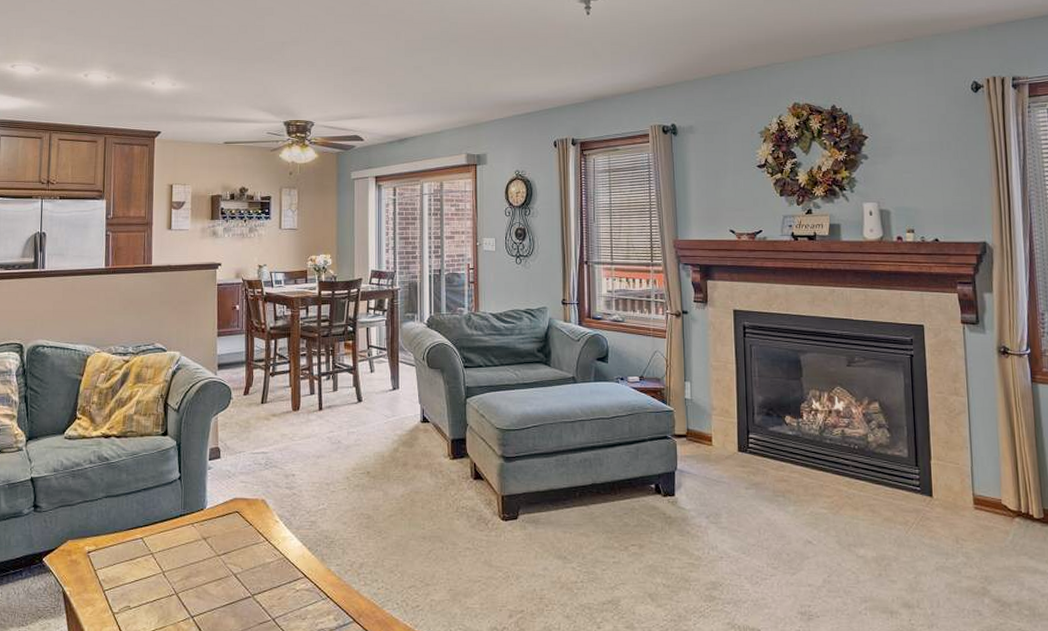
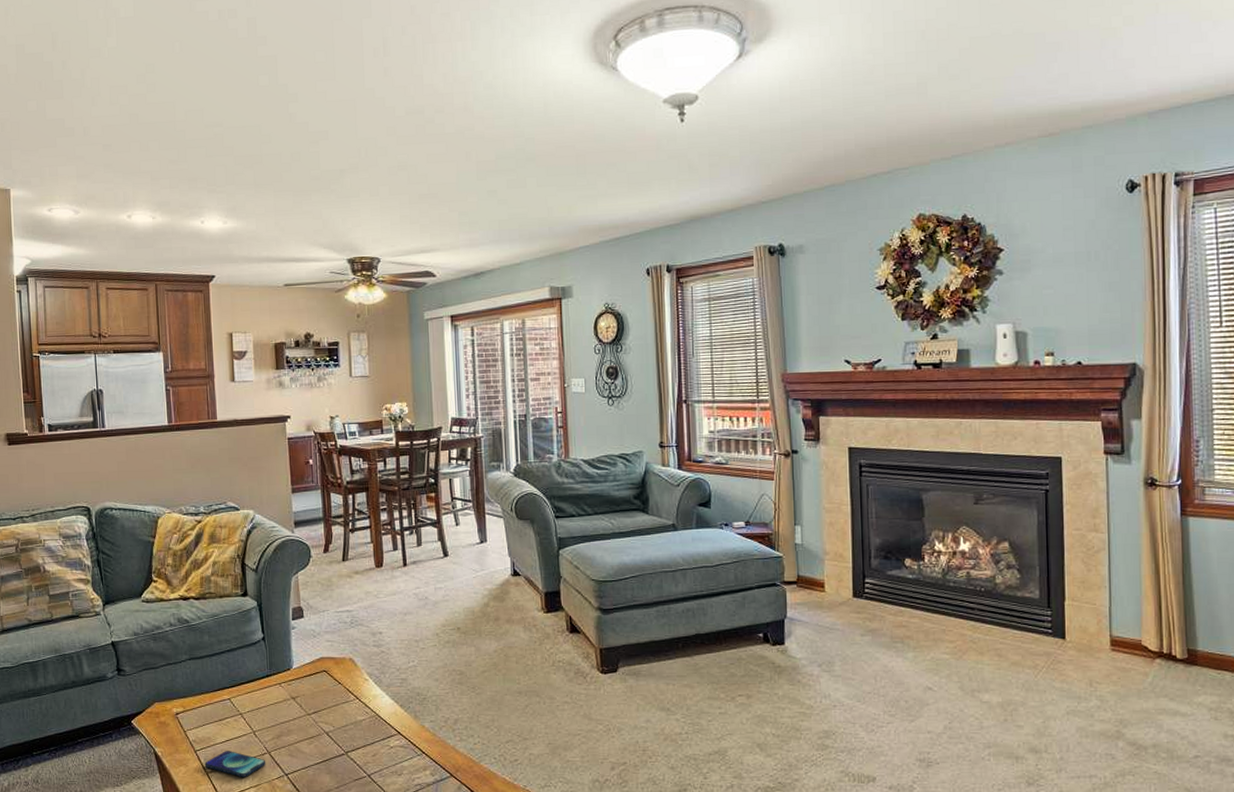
smartphone: none [112,591,173,619] -> present [204,751,266,777]

